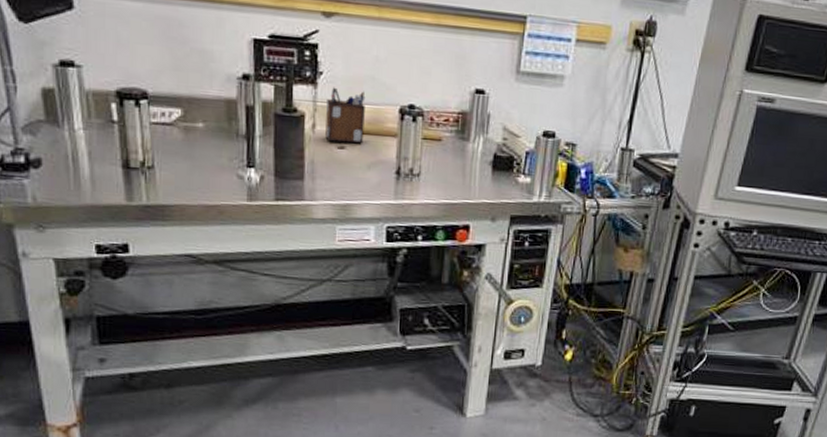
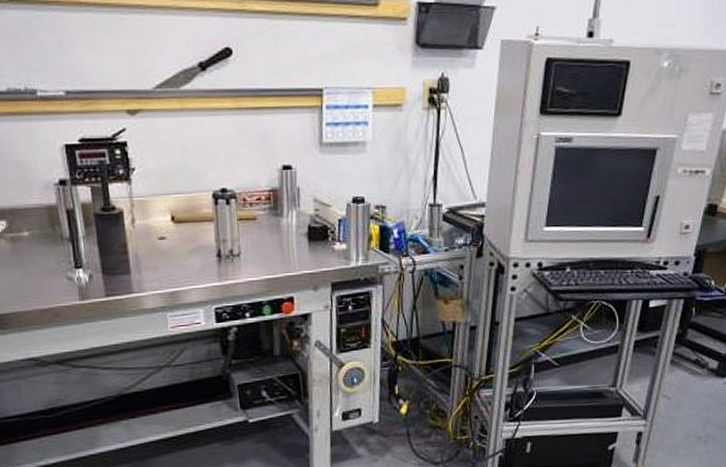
desk organizer: present [325,87,366,144] -> none [142,181,182,234]

